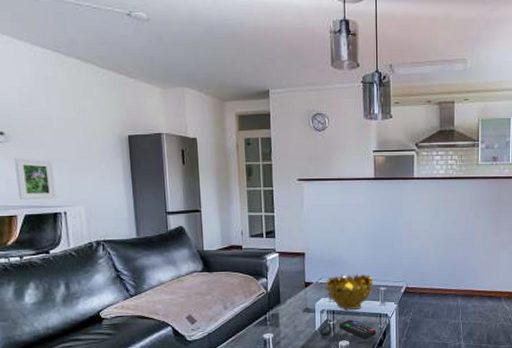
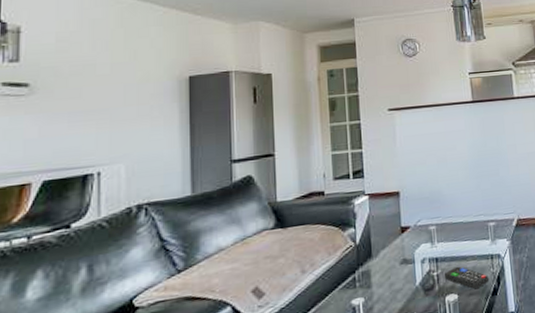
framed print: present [14,158,57,199] -> none [37,111,90,163]
decorative bowl: present [326,273,373,311] -> none [426,209,481,256]

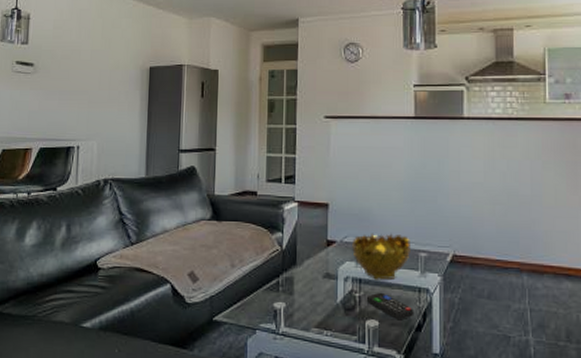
decorative bowl: none [426,209,481,256] -> present [352,232,410,280]

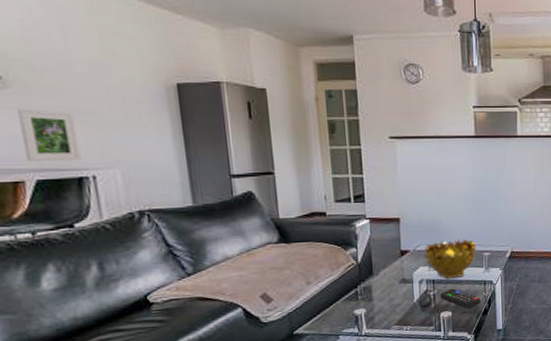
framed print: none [37,89,74,132] -> present [17,108,82,161]

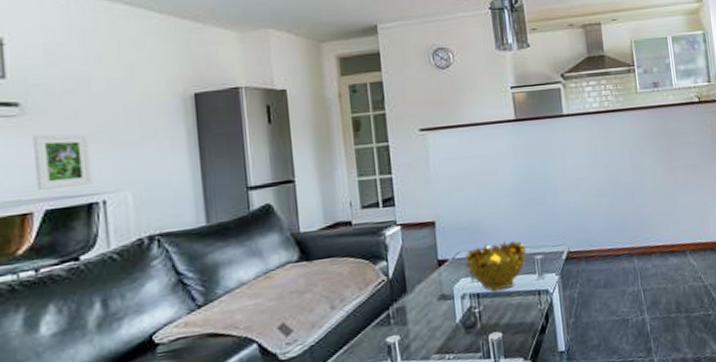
remote control: present [439,288,481,309] -> none [486,302,537,328]

